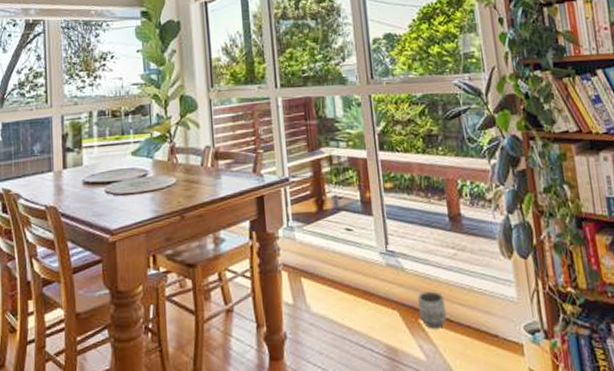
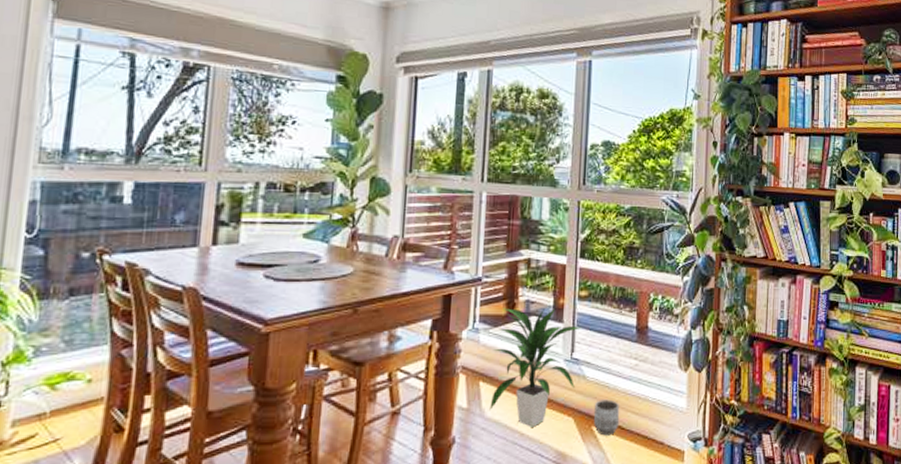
indoor plant: none [309,202,394,322] -> present [489,308,582,427]

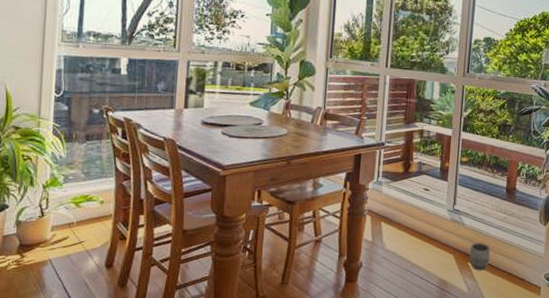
indoor plant: present [489,308,582,427] -> none [388,167,462,259]

